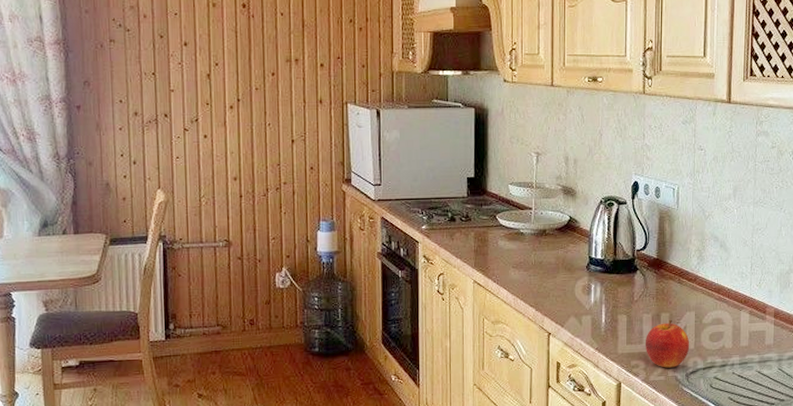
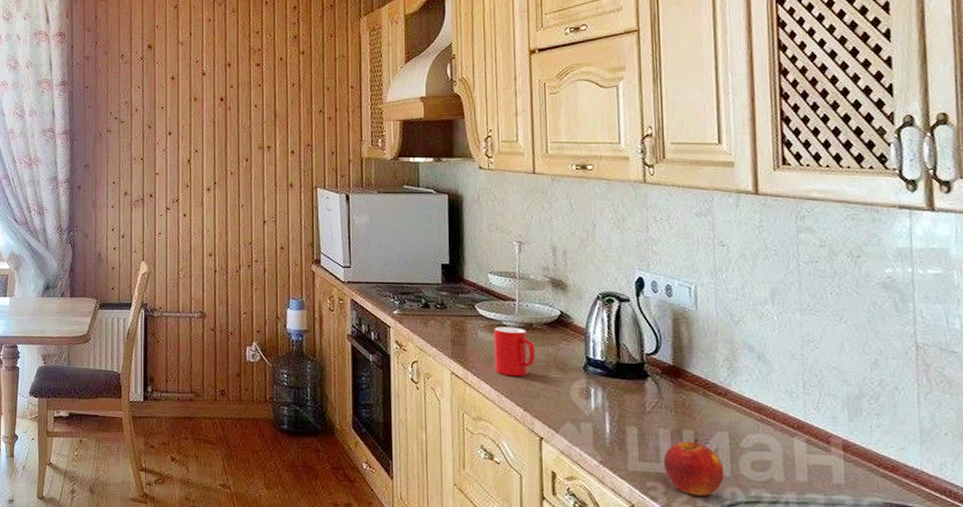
cup: none [511,234,547,280] -> present [493,327,536,377]

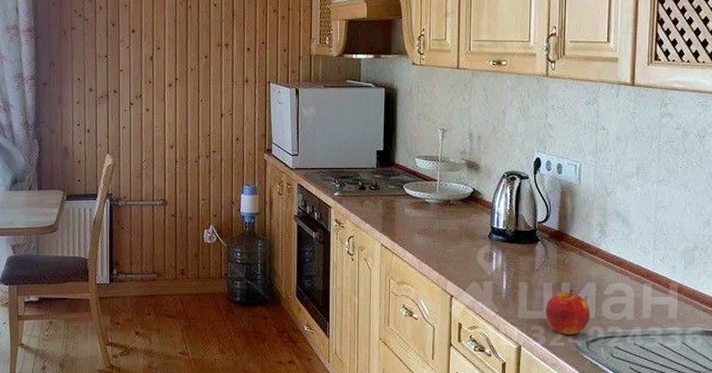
cup: present [493,327,536,377] -> none [417,204,451,246]

